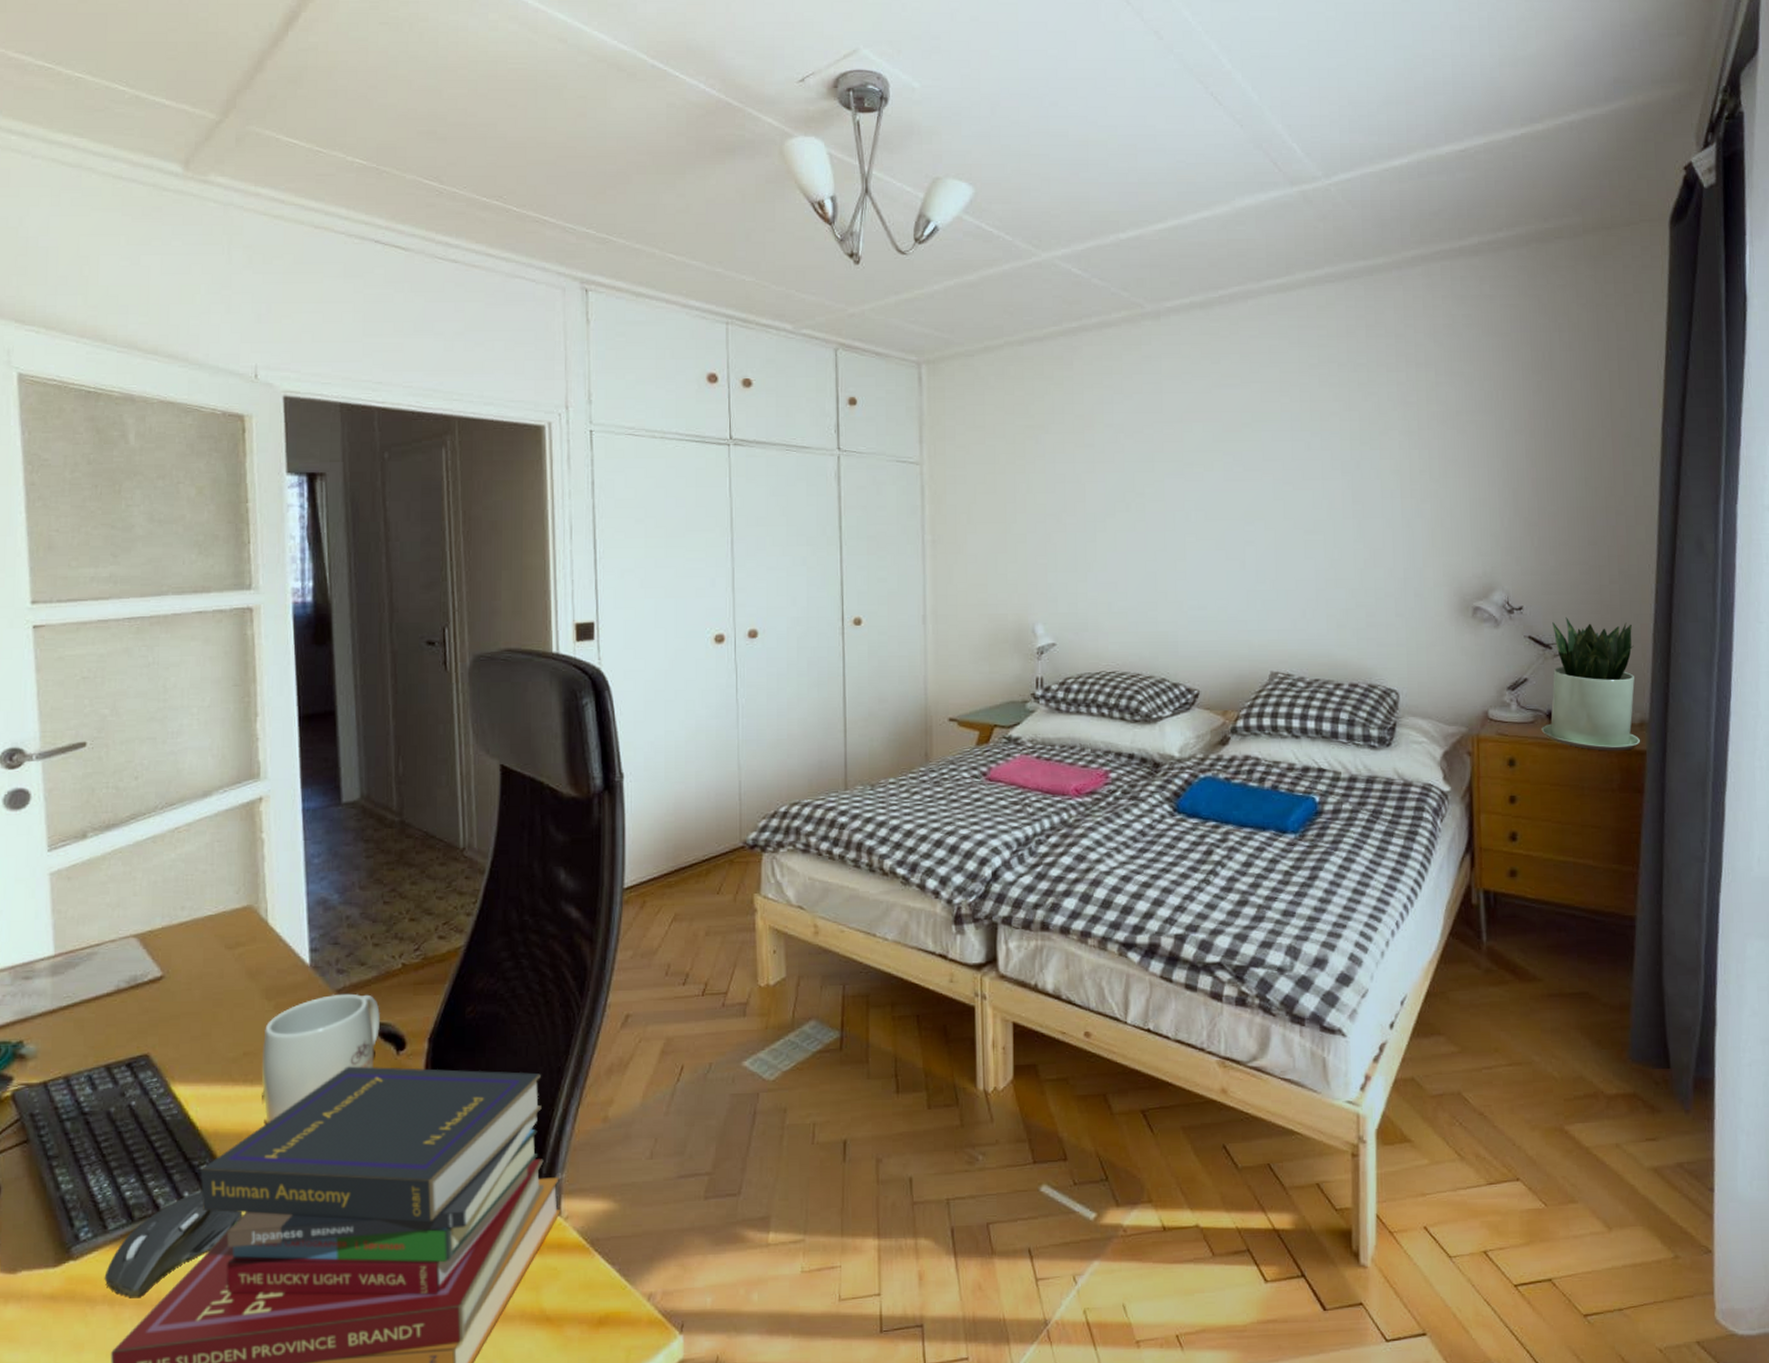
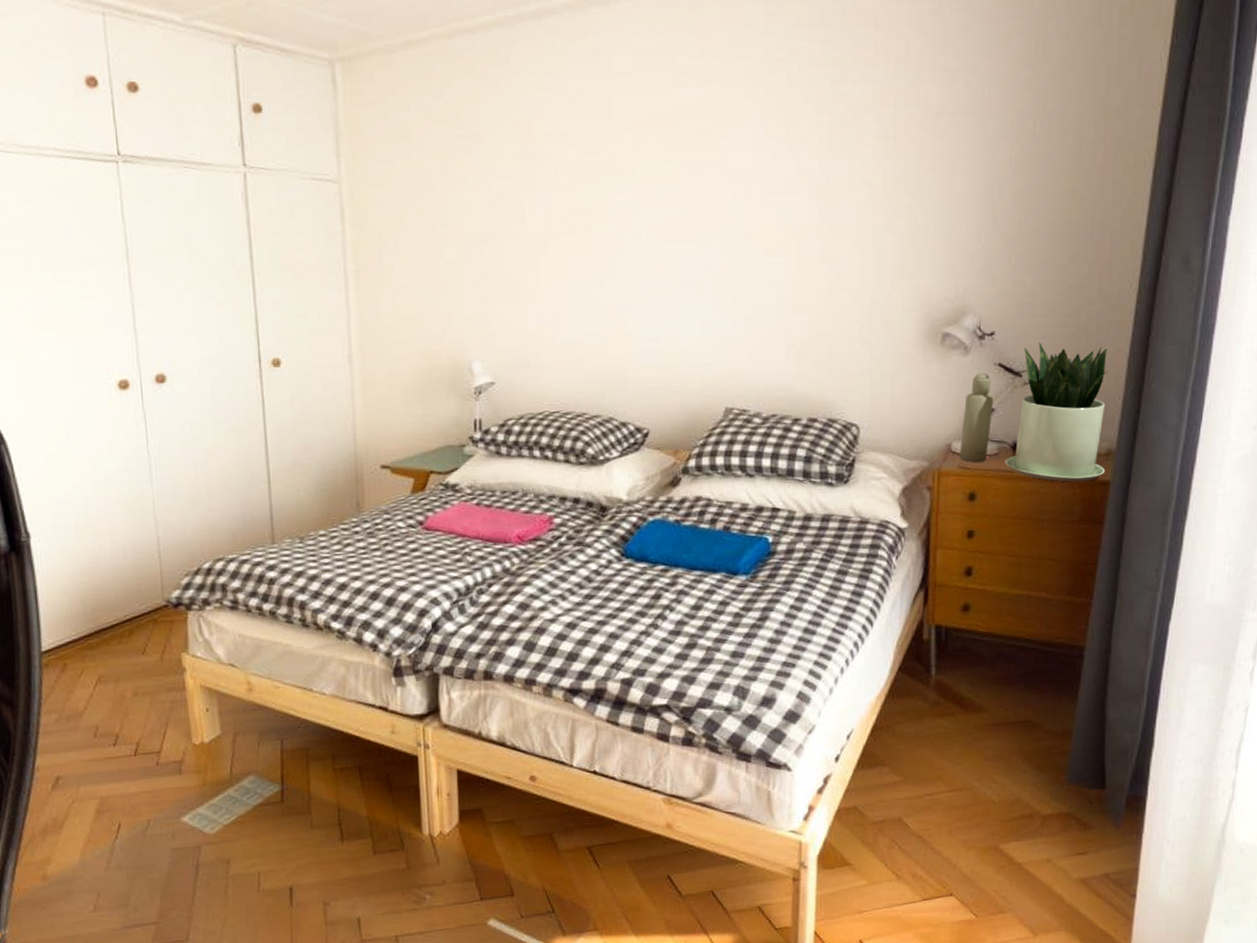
bottle: none [1496,644,1527,729] -> present [959,372,994,462]

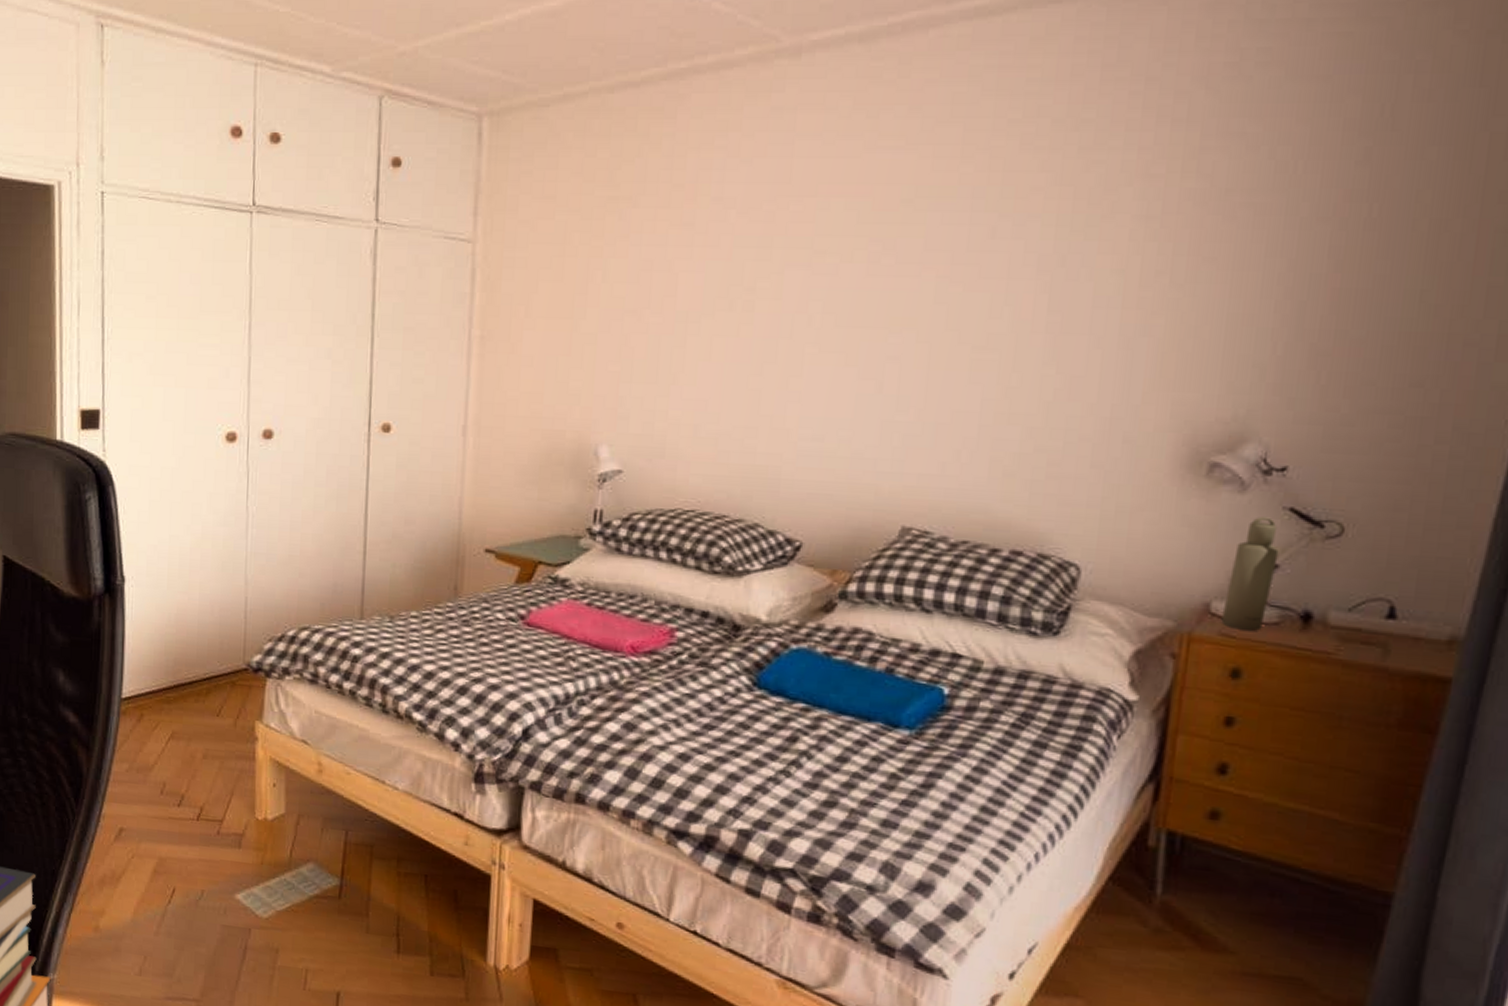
planter: present [1005,342,1107,482] -> none [1288,486,1461,675]

